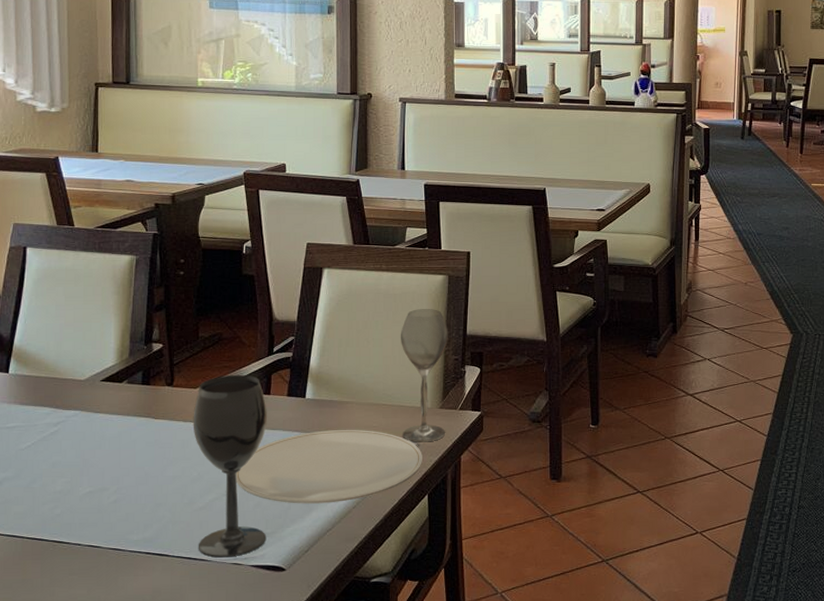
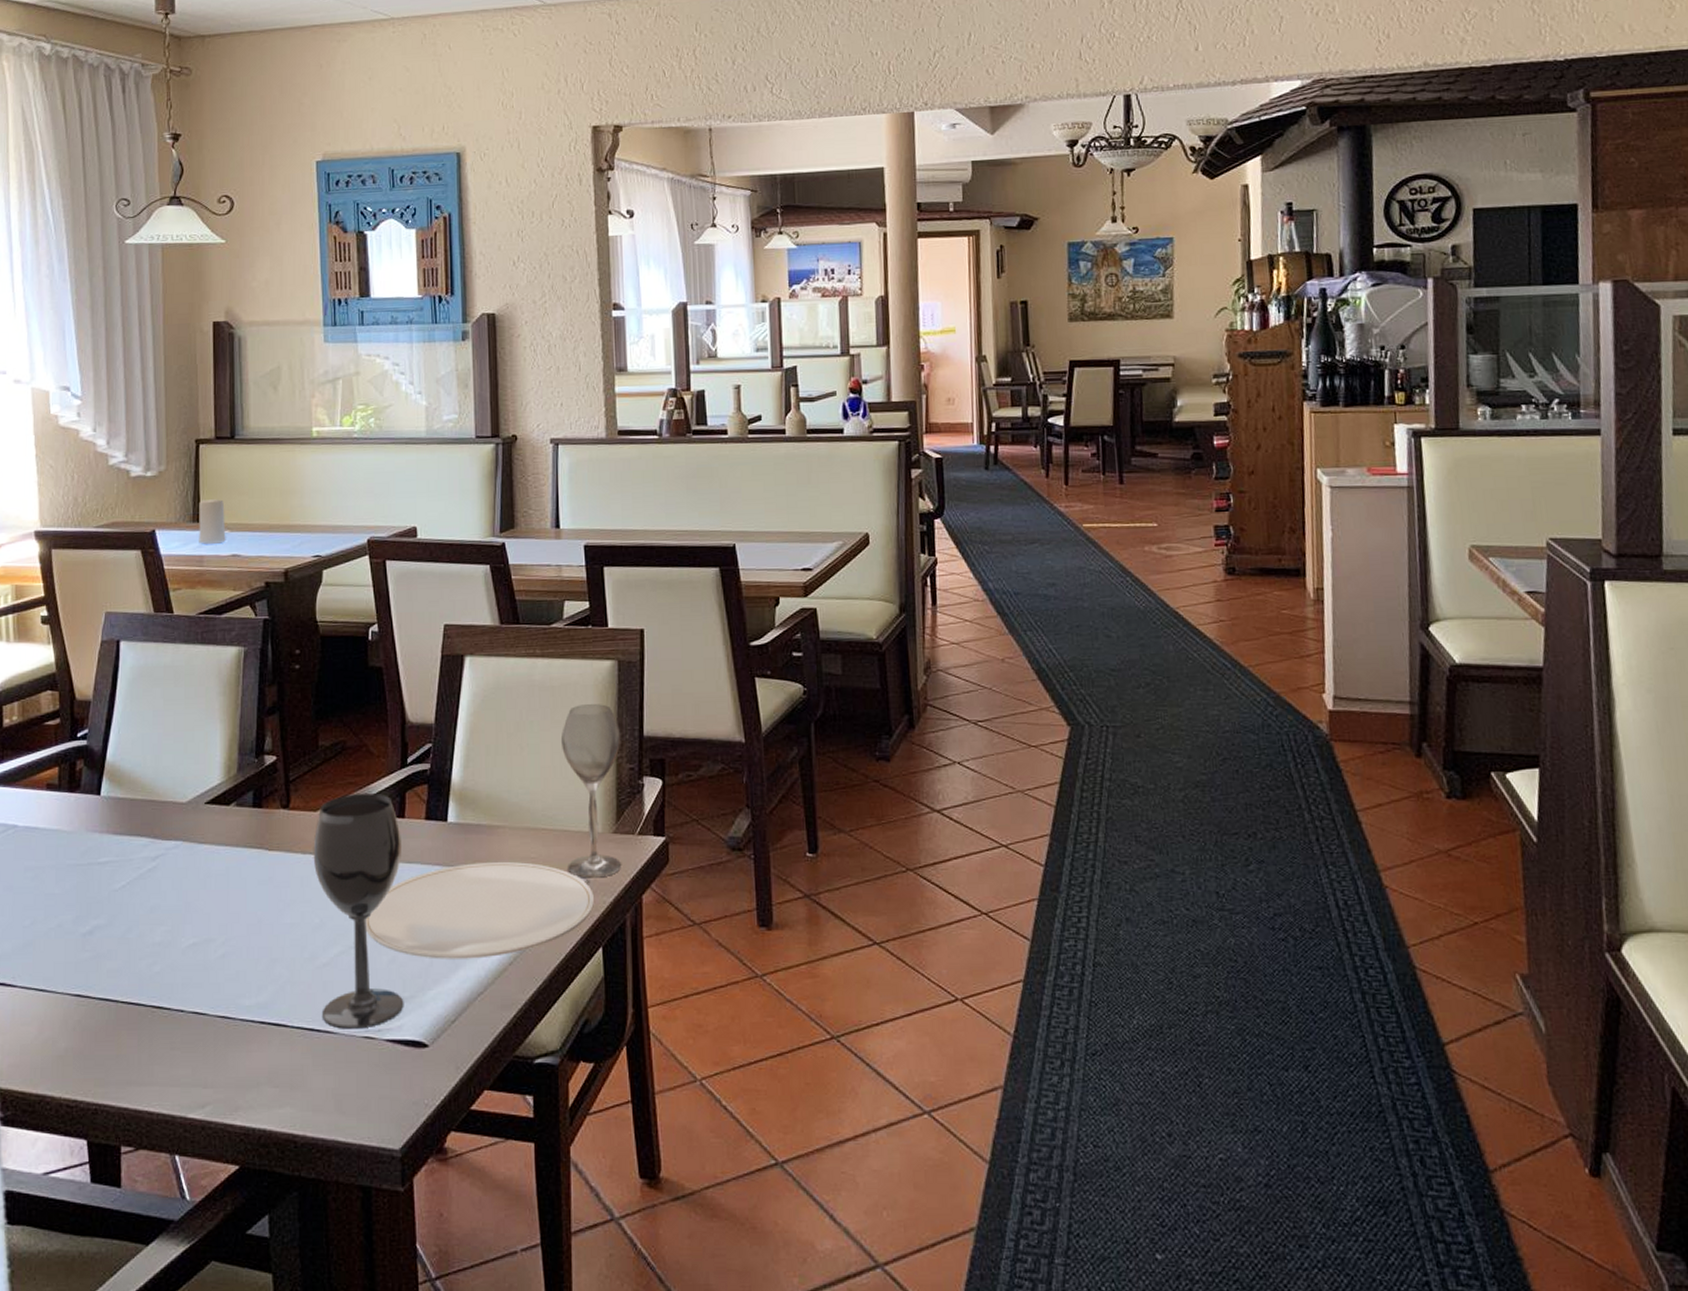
candle: none [97,134,121,172] -> present [199,499,226,545]

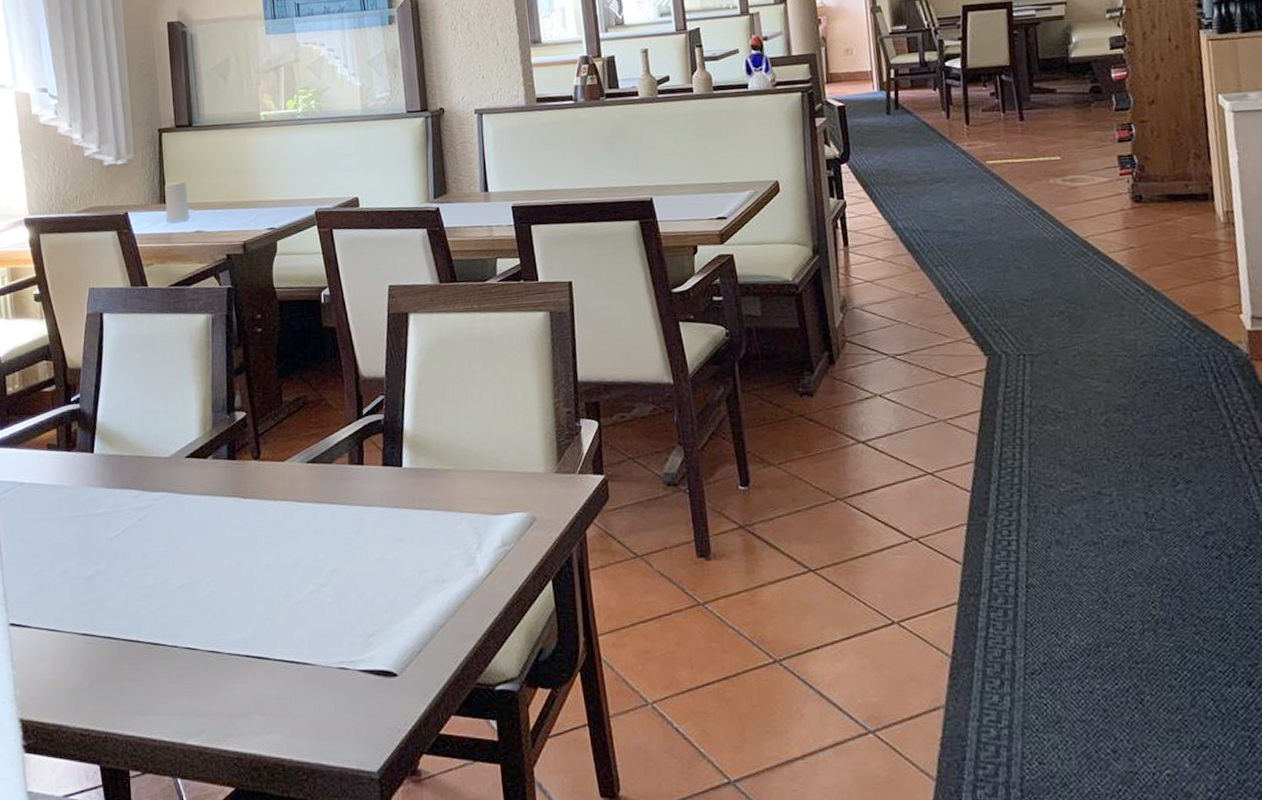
wine glass: present [313,794,404,1029] -> none [283,443,374,661]
plate: present [365,861,594,959] -> none [333,502,542,595]
wineglass: present [560,704,621,878] -> none [501,353,565,516]

